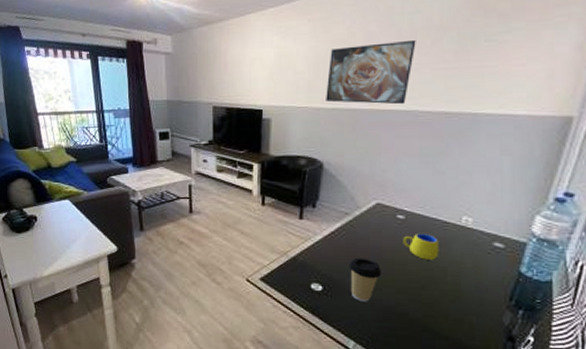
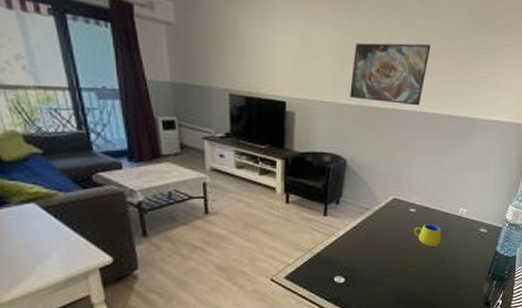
coffee cup: present [348,257,381,302] -> none [368,249,395,288]

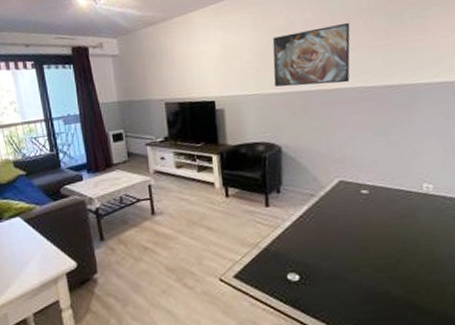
mug: present [414,223,441,247] -> none [370,205,408,233]

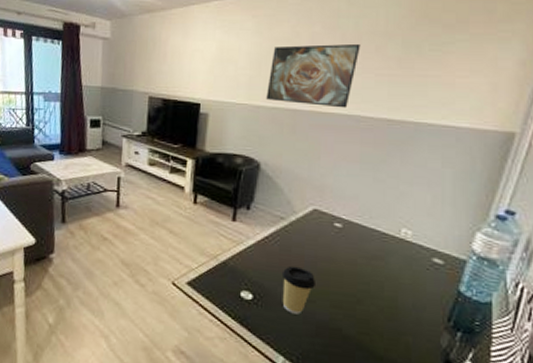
coffee cup: none [322,238,356,286] -> present [281,265,315,315]

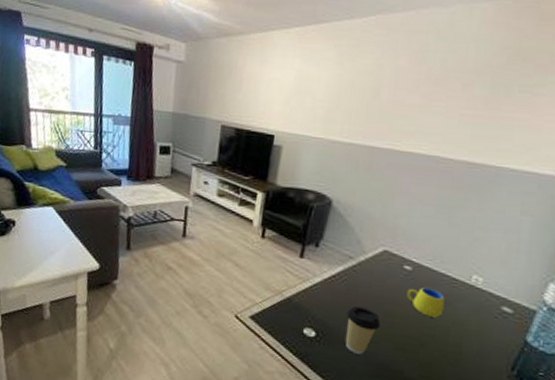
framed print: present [266,43,361,108] -> none [343,79,447,148]
mug: none [339,243,376,273] -> present [407,287,445,318]

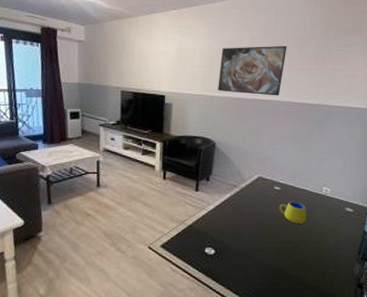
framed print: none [343,79,447,148] -> present [218,45,287,96]
coffee cup: present [345,305,380,355] -> none [236,223,262,262]

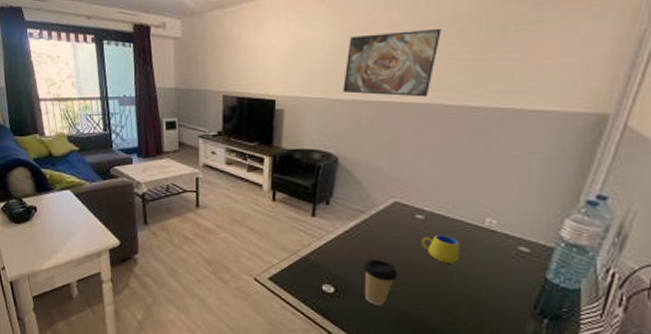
coffee cup: none [236,223,262,262] -> present [363,258,397,306]

